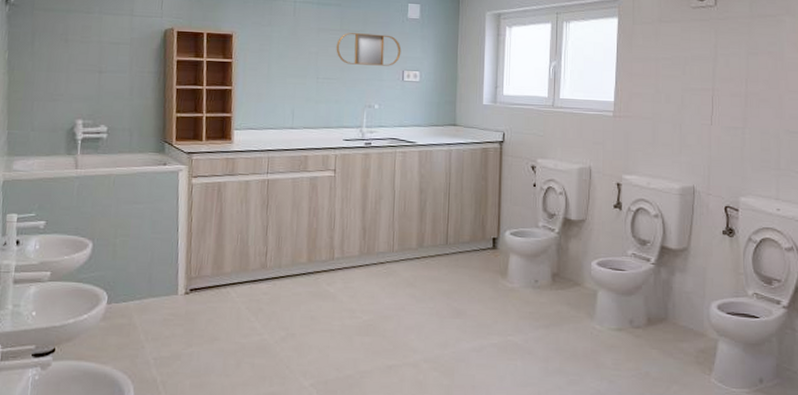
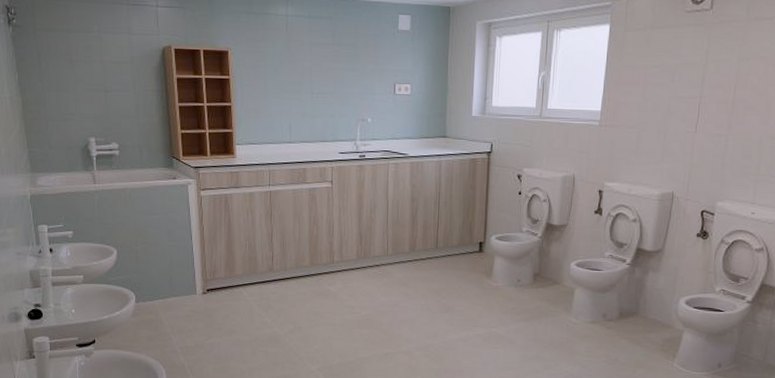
home mirror: present [336,33,401,66] -> none [329,46,393,80]

